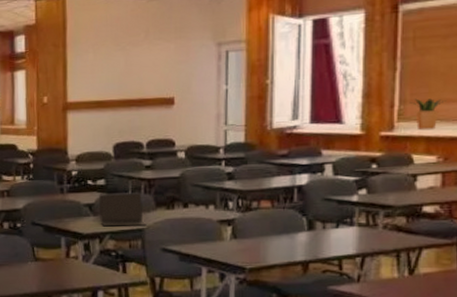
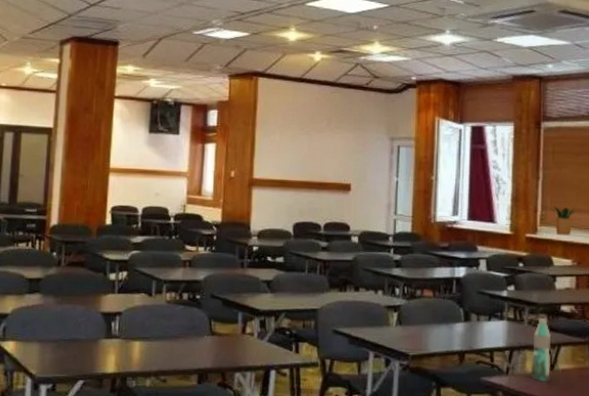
laptop: present [98,193,147,227] -> none [276,271,320,307]
water bottle: none [385,220,411,288] -> present [530,317,552,383]

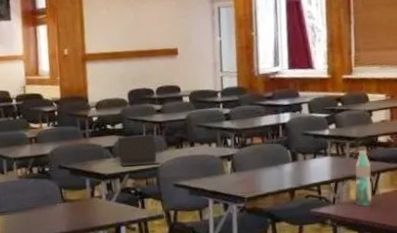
laptop: none [276,271,320,307] -> present [118,135,160,167]
potted plant: present [549,206,579,236] -> none [362,47,389,74]

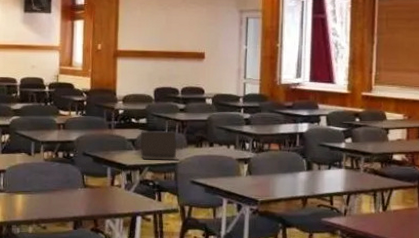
water bottle: present [354,149,373,207] -> none [365,165,385,222]

